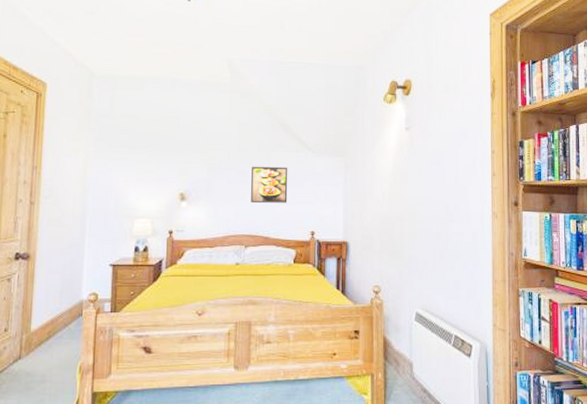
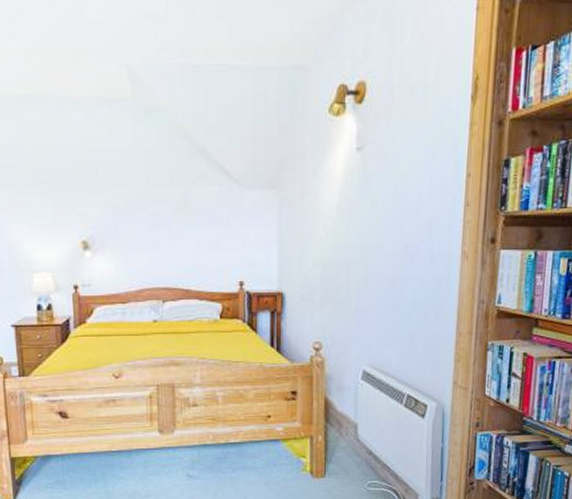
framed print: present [251,166,288,203] -> none [165,204,210,249]

